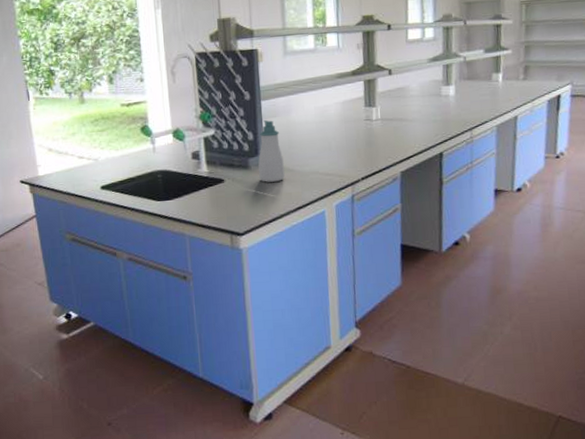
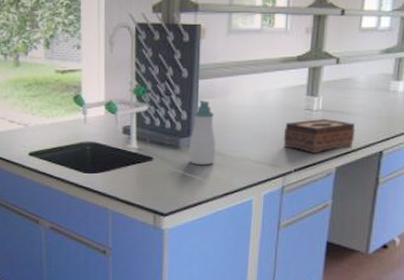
tissue box: none [347,127,415,161] -> present [283,119,356,153]

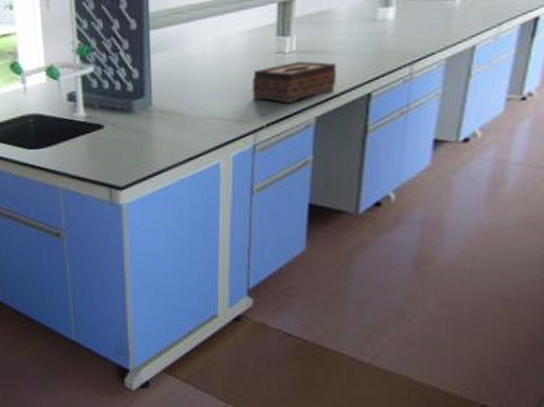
soap bottle: present [189,101,216,165] -> none [144,54,175,129]

